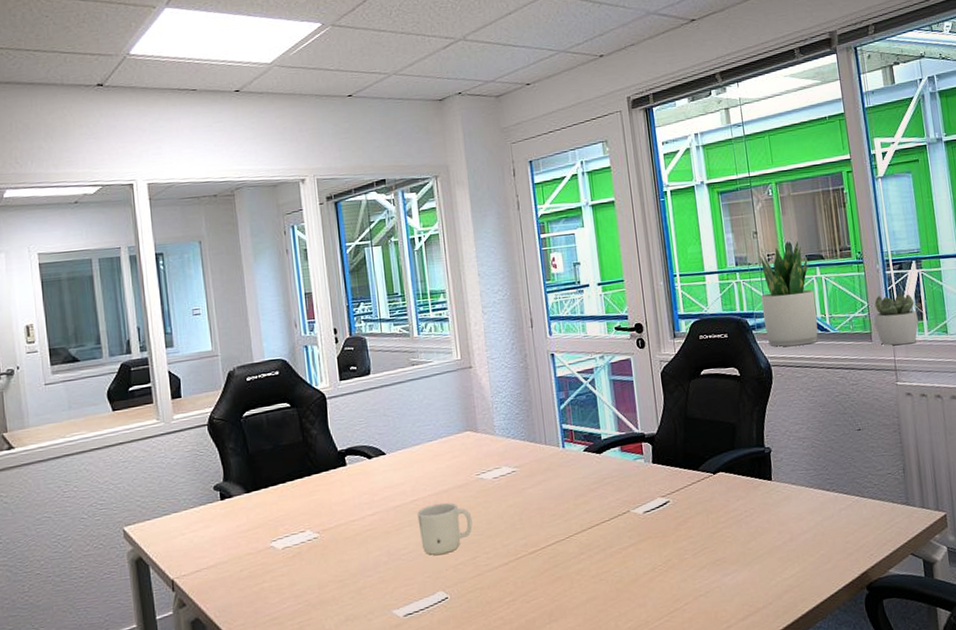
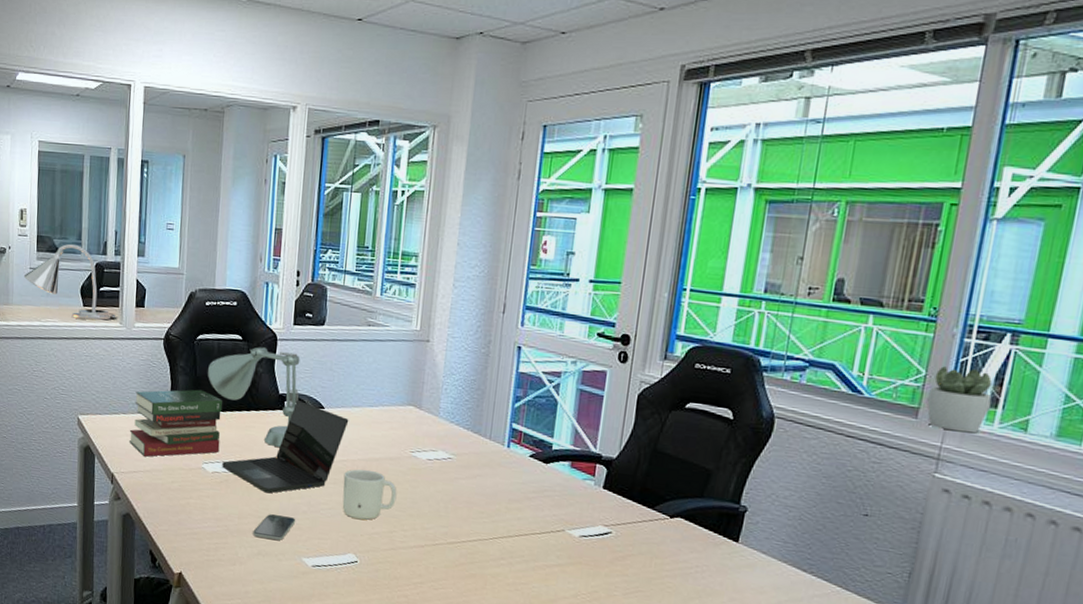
table lamp: none [38,349,153,426] -> present [23,243,117,321]
books: none [184,466,287,552] -> present [129,389,223,457]
desk lamp: none [259,408,358,505] -> present [207,347,300,447]
laptop: none [291,452,412,555] -> present [222,400,349,494]
smartphone: none [336,572,379,603] -> present [253,514,296,540]
planter: present [760,241,818,347] -> none [779,276,864,404]

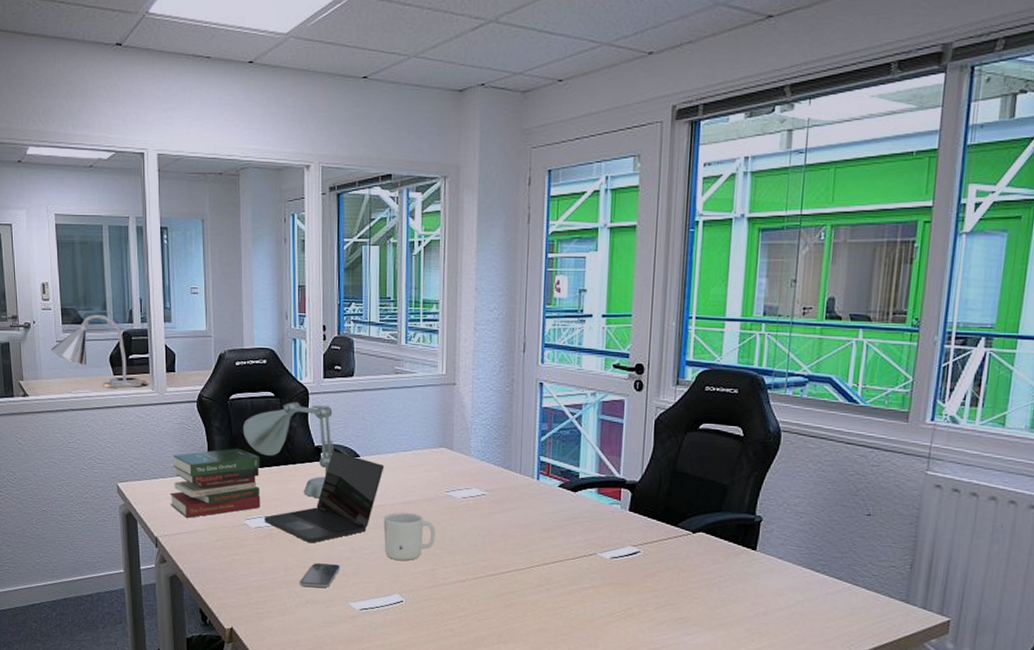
succulent plant: present [927,366,992,434] -> none [915,372,972,432]

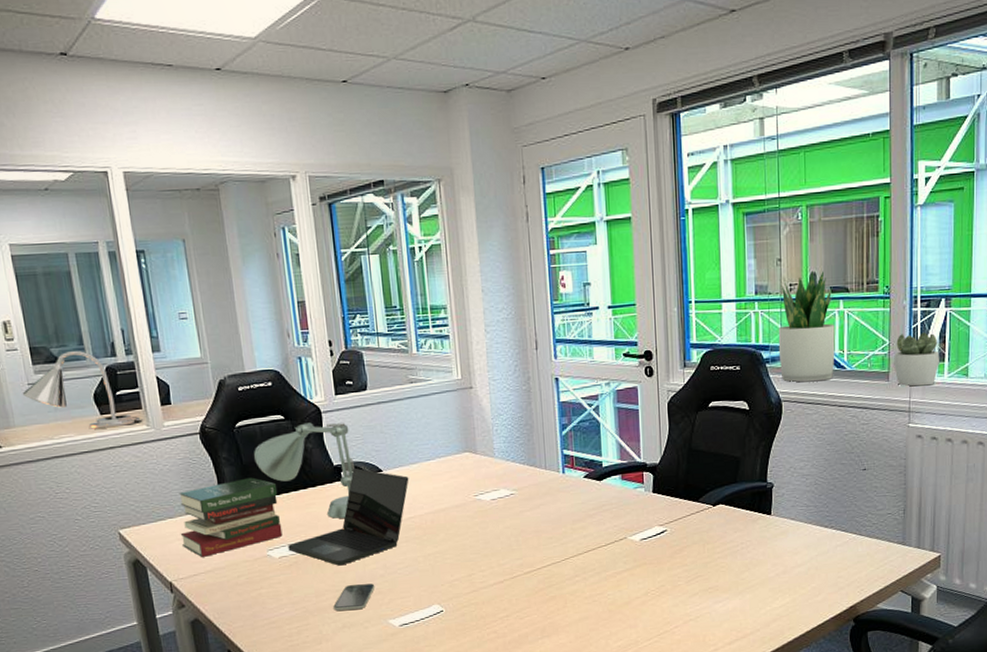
mug: present [383,512,436,561] -> none [414,521,469,571]
planter: none [783,295,853,414] -> present [778,270,835,383]
succulent plant: none [915,372,972,432] -> present [894,332,939,387]

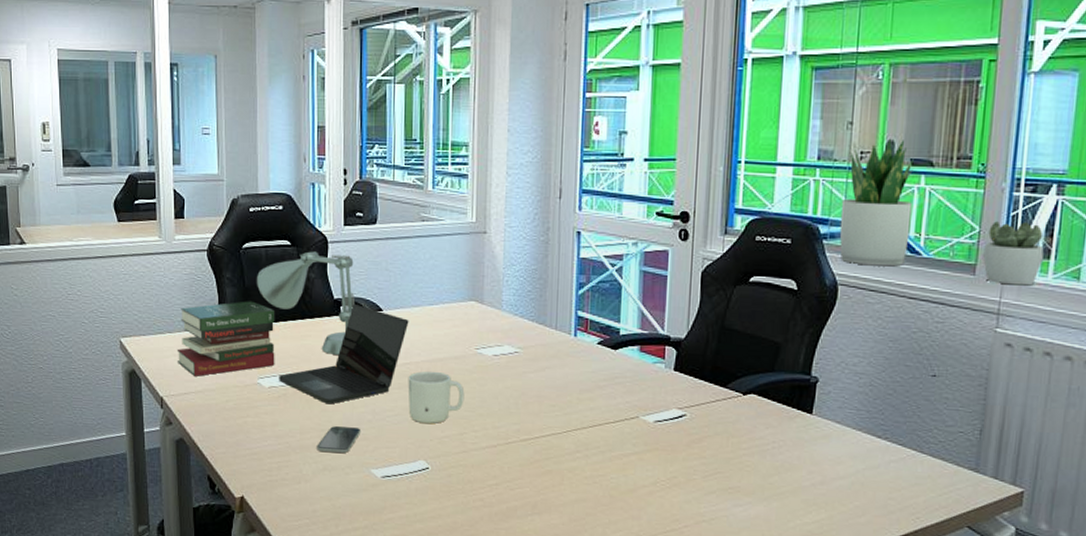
table lamp: present [22,350,143,429] -> none [50,156,156,236]
mug: none [414,521,469,571] -> present [408,371,465,424]

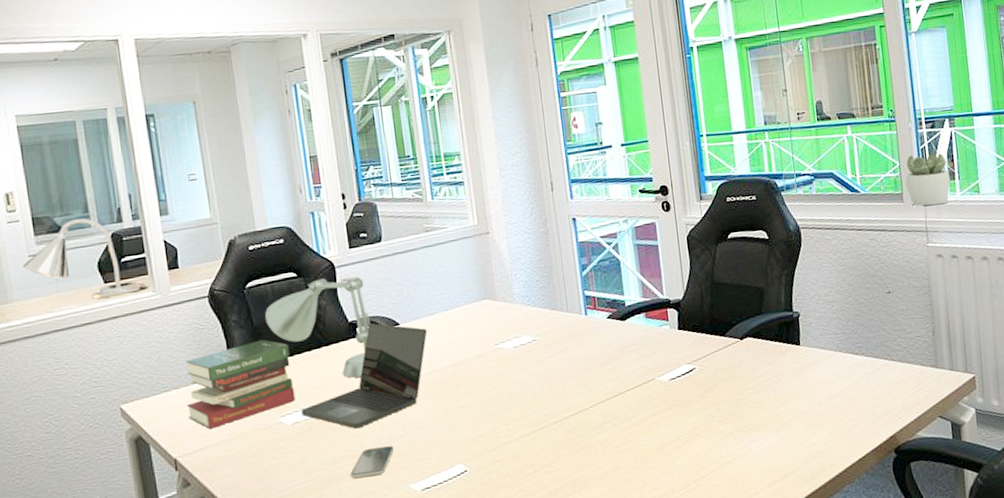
table lamp: none [50,156,156,236] -> present [22,218,149,299]
mug: present [408,371,465,424] -> none [434,373,492,428]
planter: present [839,138,915,267] -> none [790,99,849,209]

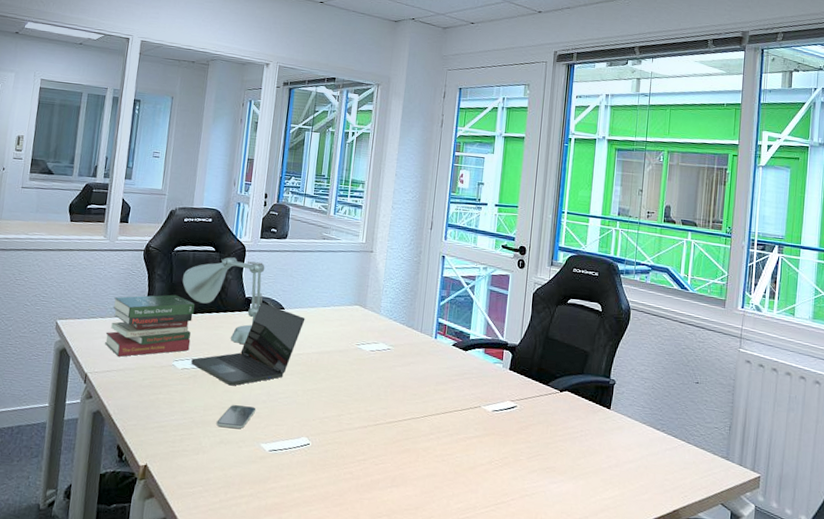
table lamp: present [22,218,149,299] -> none [15,167,102,234]
succulent plant: present [905,152,951,207] -> none [730,269,771,318]

